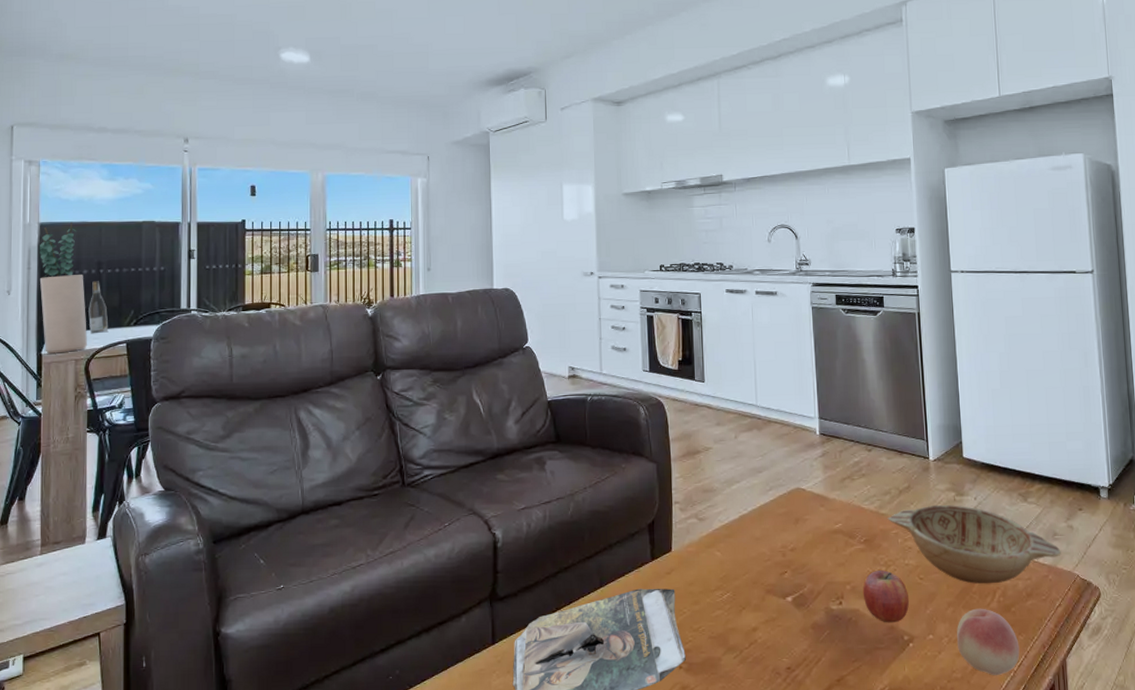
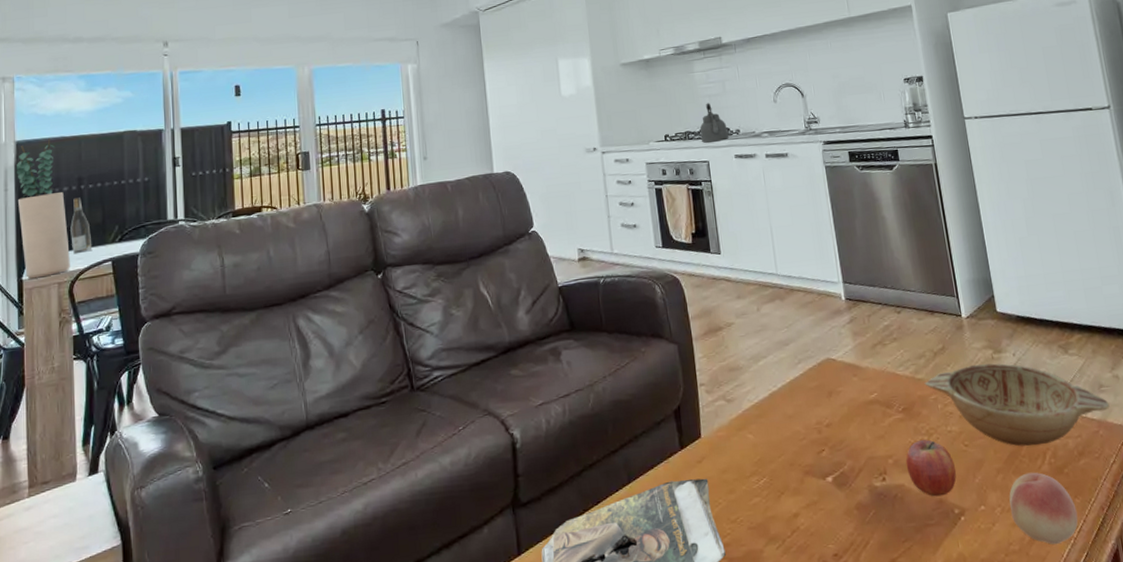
kettle: none [694,237,722,277] -> present [699,103,730,144]

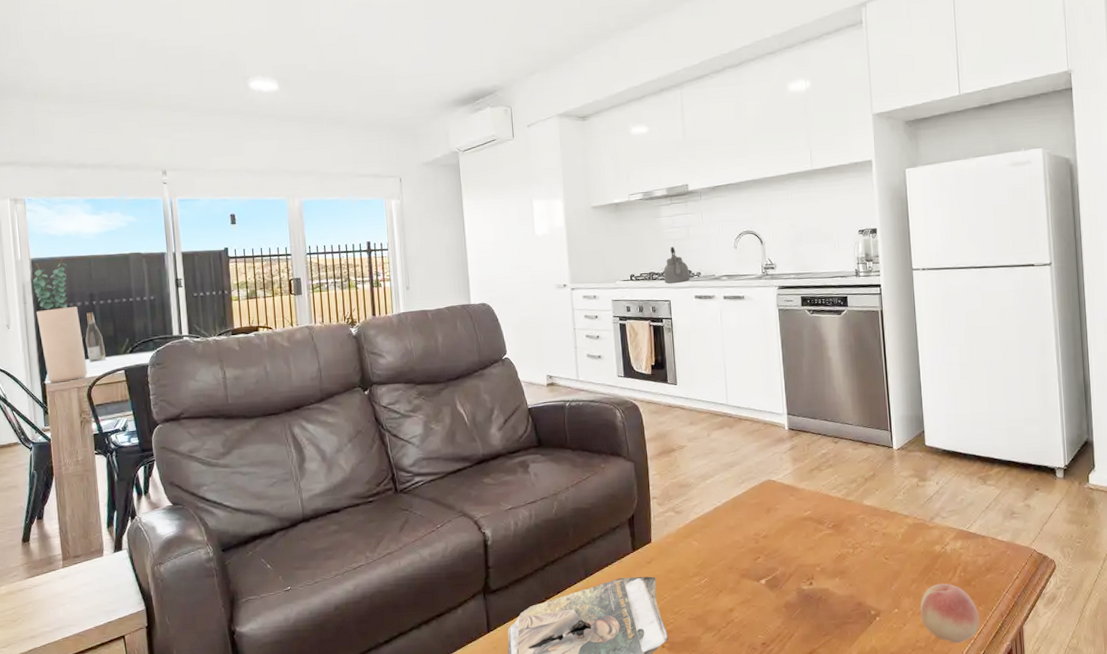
fruit: present [905,439,957,497] -> none [831,552,876,600]
decorative bowl: present [924,363,1110,446] -> none [854,490,1019,561]

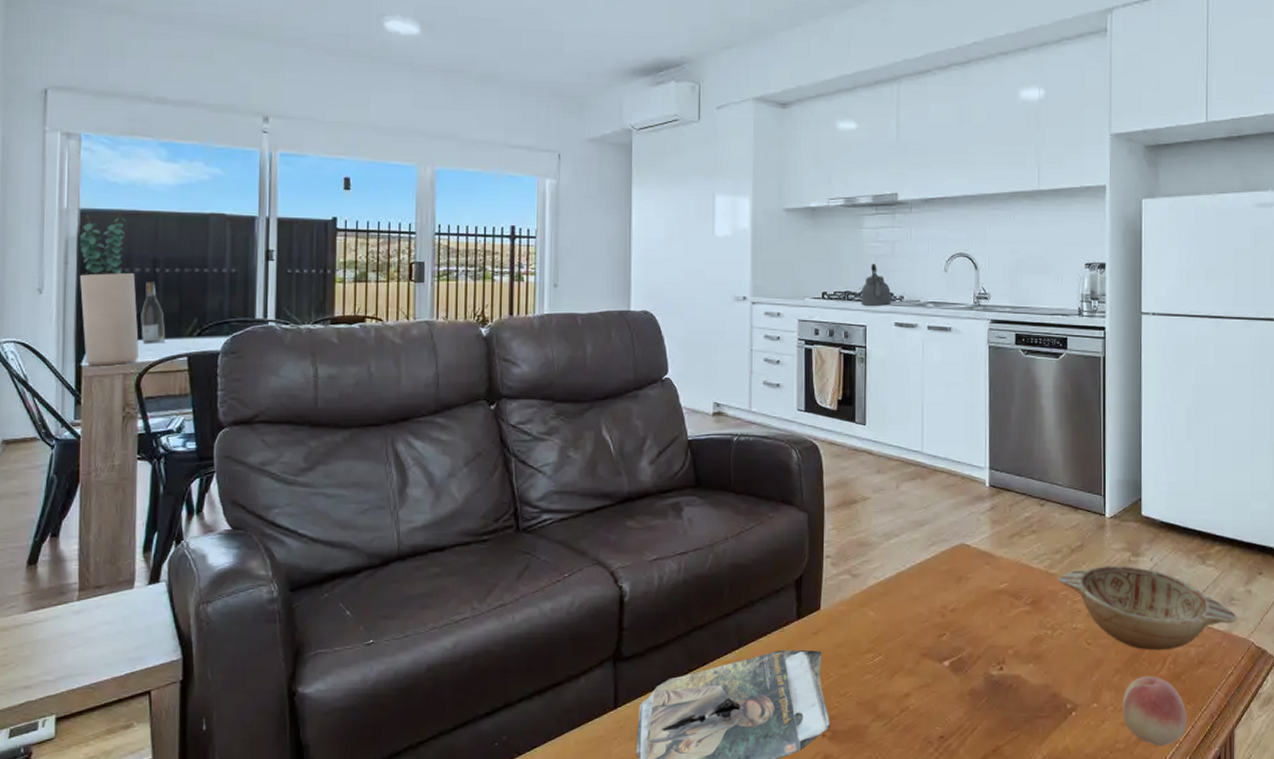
decorative bowl: none [854,490,1019,561] -> present [1057,565,1237,651]

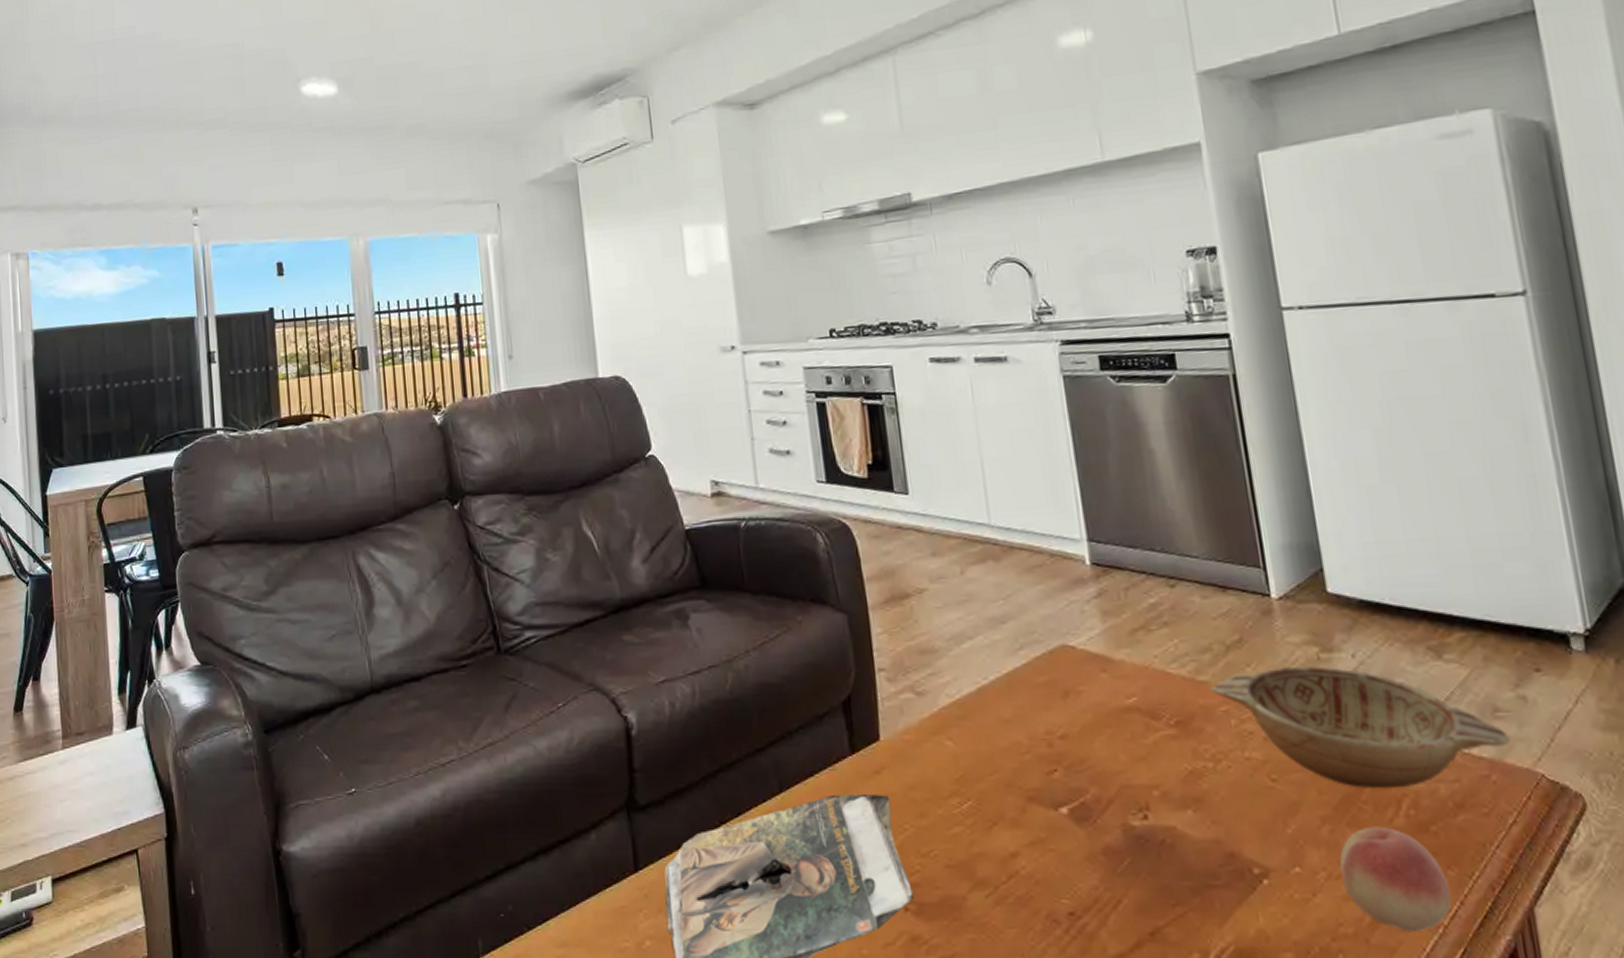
vase: present [80,210,140,366] -> none [35,327,99,494]
wine bottle: present [141,282,166,345] -> none [96,399,121,467]
kettle: present [861,263,892,307] -> none [879,285,922,342]

